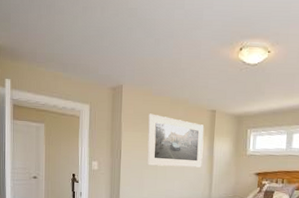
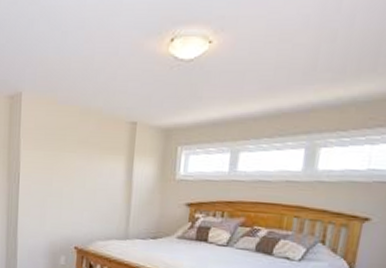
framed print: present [146,113,204,168] -> none [50,127,122,196]

